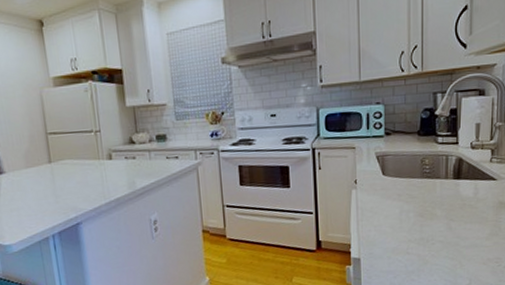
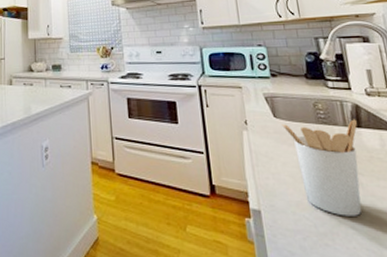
utensil holder: none [389,171,457,256] -> present [282,119,362,216]

